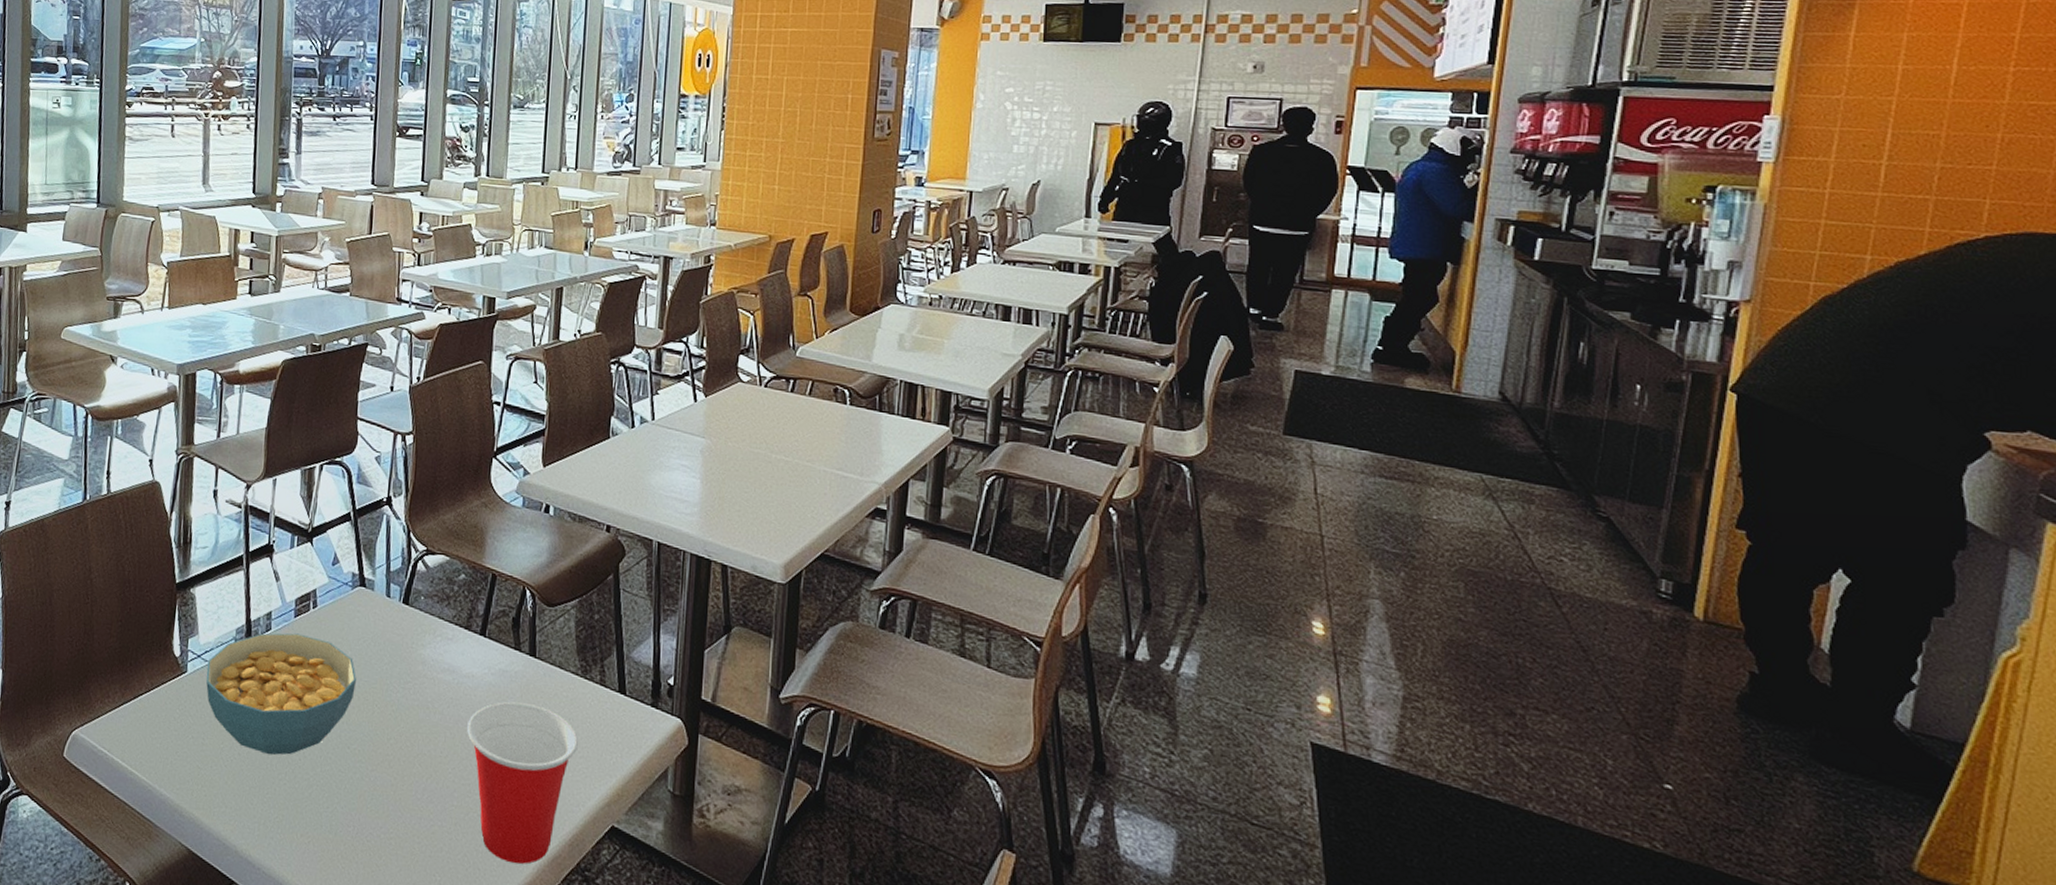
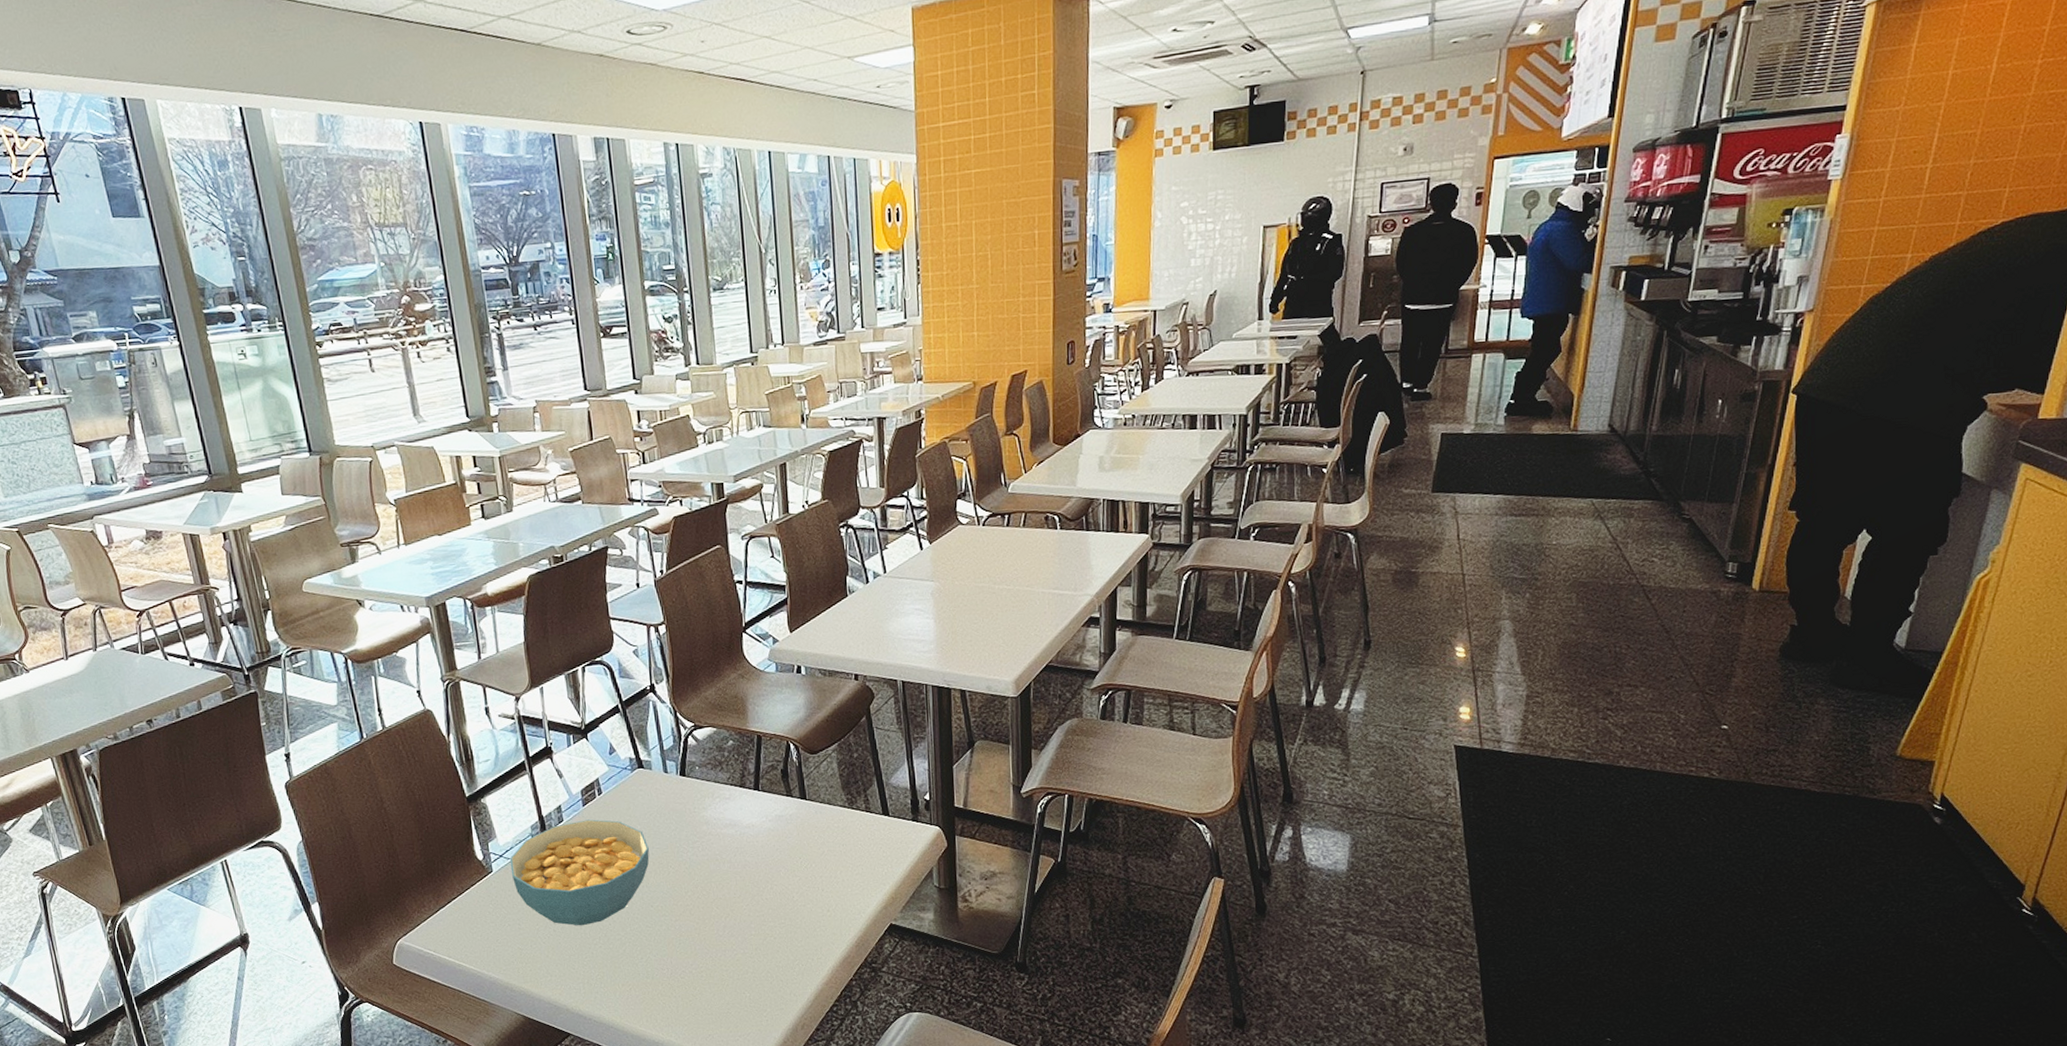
cup: present [467,701,578,864] -> none [754,839,853,970]

